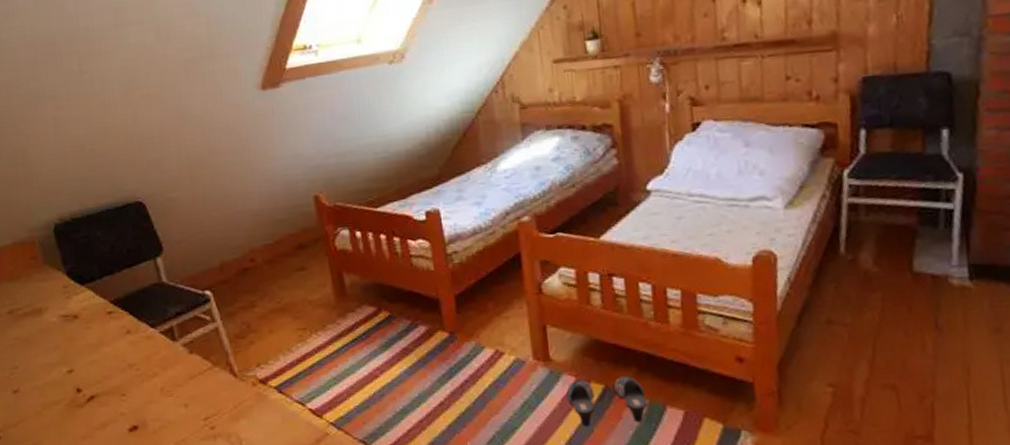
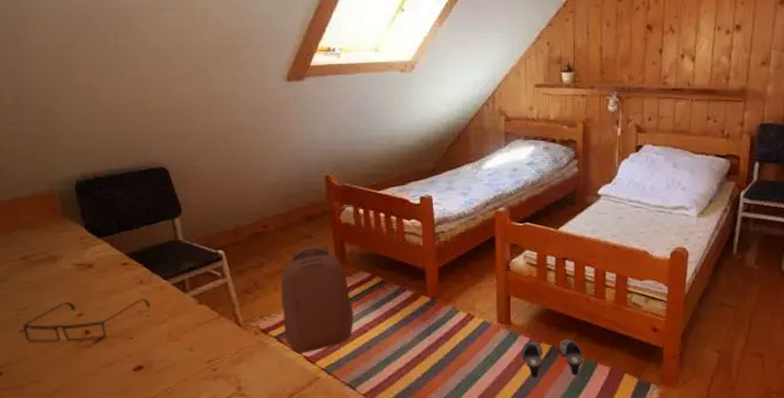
glasses: none [15,350,140,404] -> present [22,298,150,343]
backpack: none [275,277,362,406] -> present [280,245,354,354]

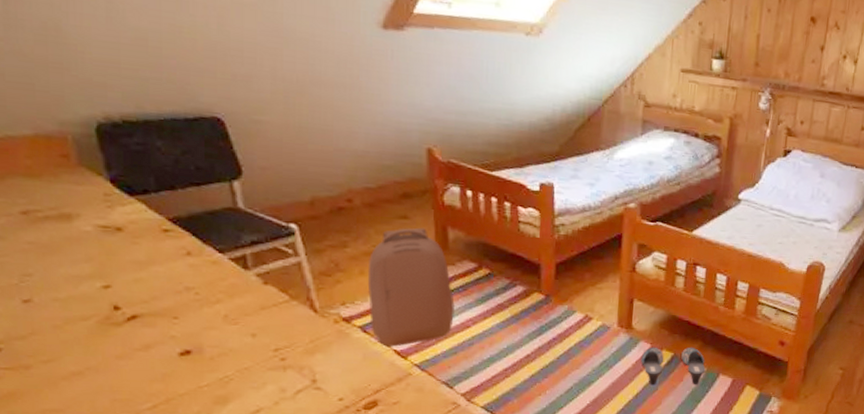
glasses: present [22,298,150,343] -> none [26,270,201,317]

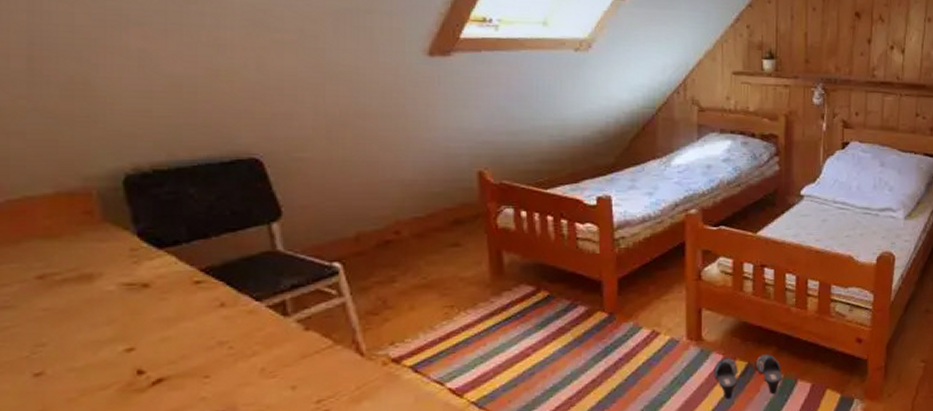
backpack: present [367,227,455,347] -> none [418,254,513,386]

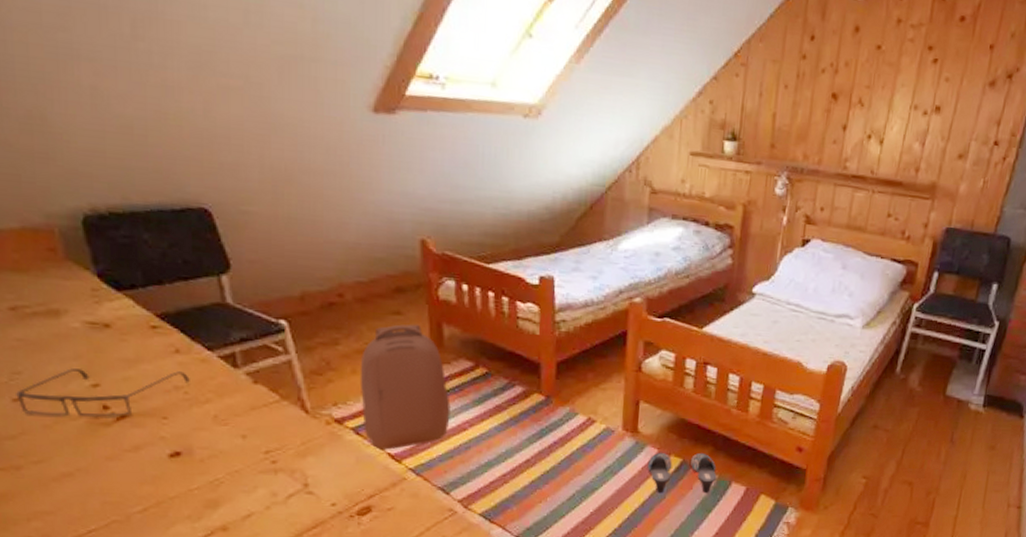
glasses: none [38,325,235,389] -> present [16,368,190,417]
backpack: none [418,254,513,386] -> present [359,324,451,450]

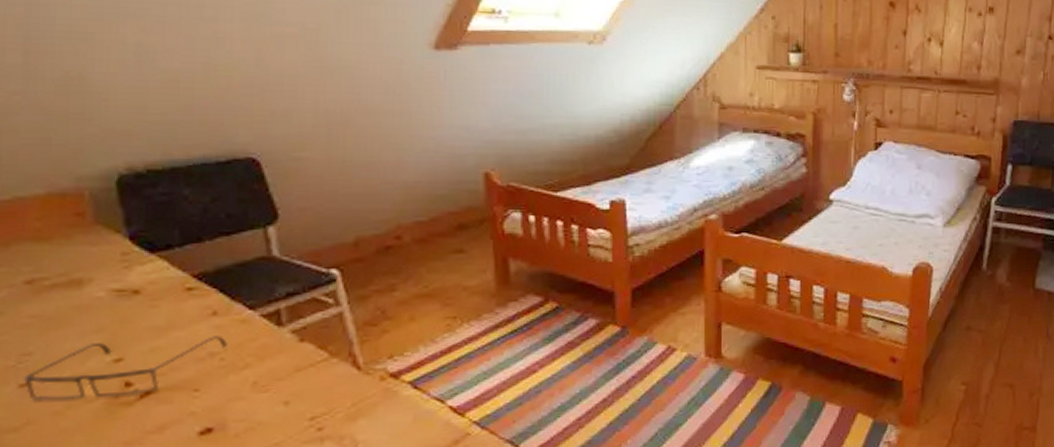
backpack: present [359,324,451,450] -> none [418,261,518,403]
slippers: present [647,452,717,494] -> none [734,373,809,423]

